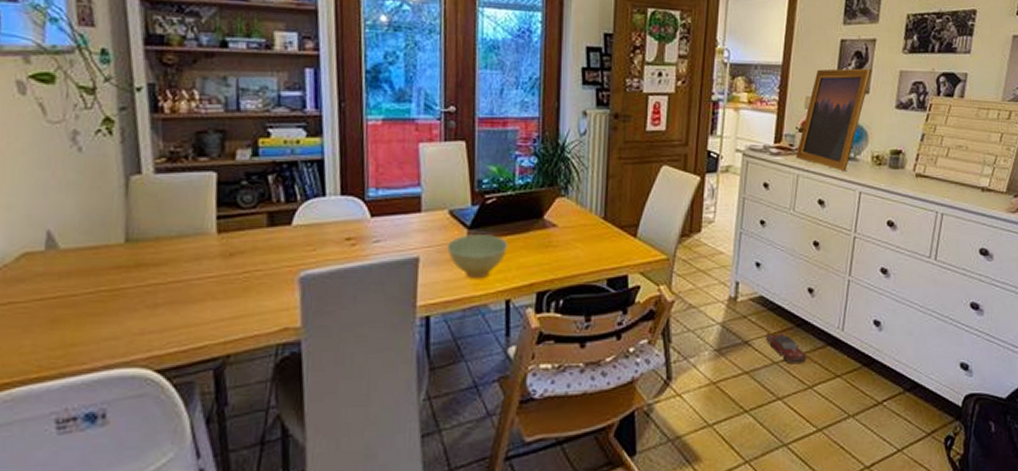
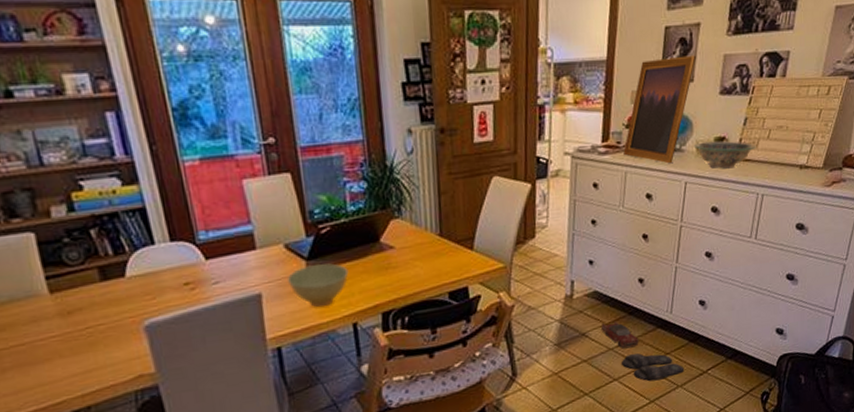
slippers: none [787,370,856,406] -> present [622,353,684,381]
decorative bowl: none [868,153,936,183] -> present [693,141,757,169]

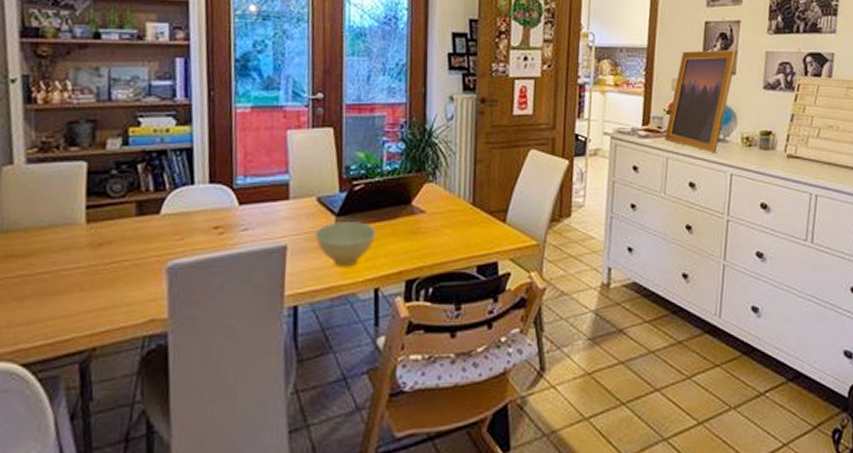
toy car: present [601,321,639,348] -> none [641,319,684,353]
slippers: present [622,353,684,381] -> none [664,360,737,398]
decorative bowl: present [693,141,757,169] -> none [738,135,807,164]

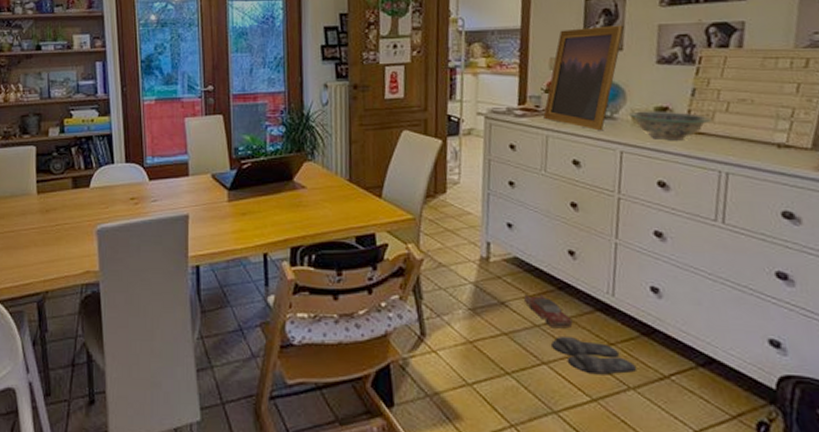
bowl: present [314,222,377,268] -> none [210,195,264,234]
toy car: none [641,319,684,353] -> present [524,294,573,329]
slippers: none [664,360,737,398] -> present [552,335,636,375]
decorative bowl: none [738,135,807,164] -> present [628,111,713,141]

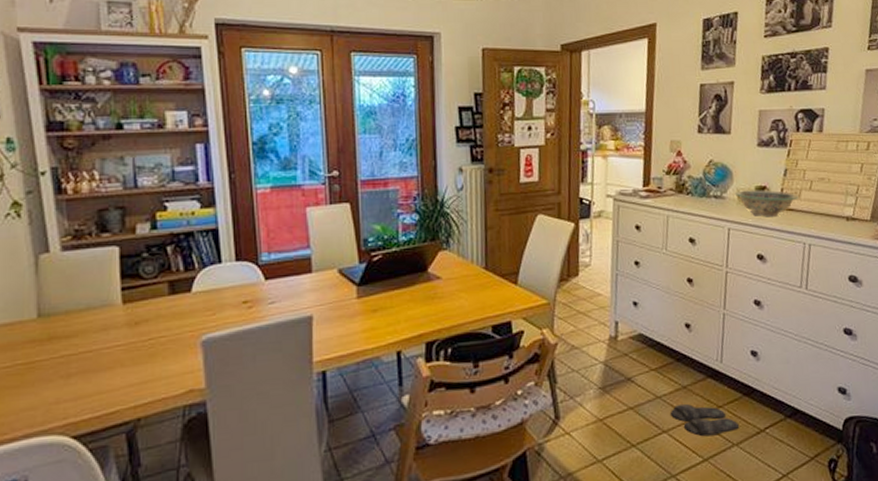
toy car: present [524,294,573,329] -> none [647,367,689,398]
picture frame: present [543,25,625,131] -> none [665,110,733,210]

